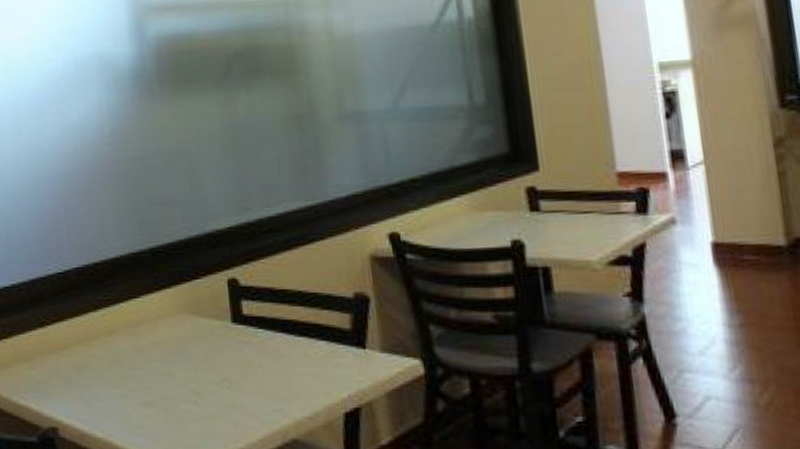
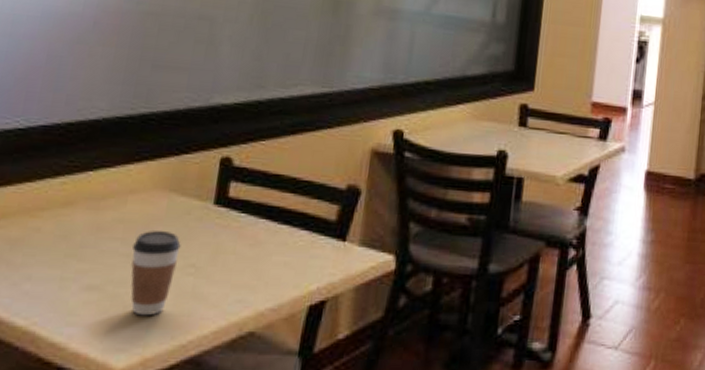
coffee cup: none [172,349,213,427] -> present [130,230,181,316]

